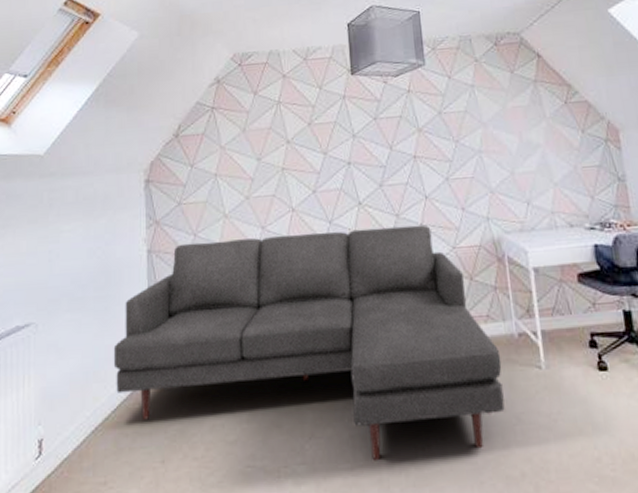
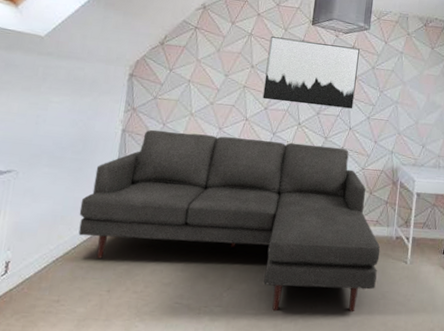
wall art: none [303,92,424,180] -> present [262,36,360,109]

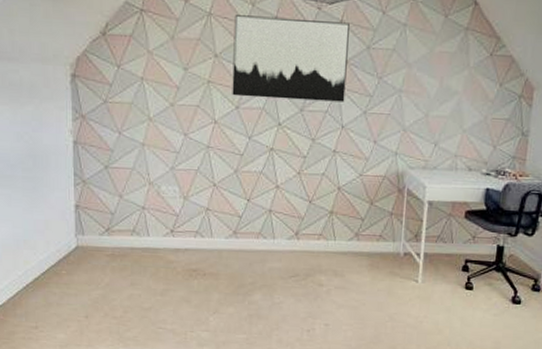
sofa: present [78,129,380,312] -> none [42,139,386,336]

